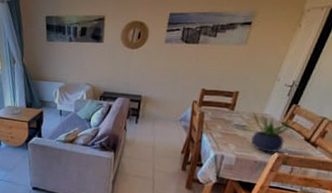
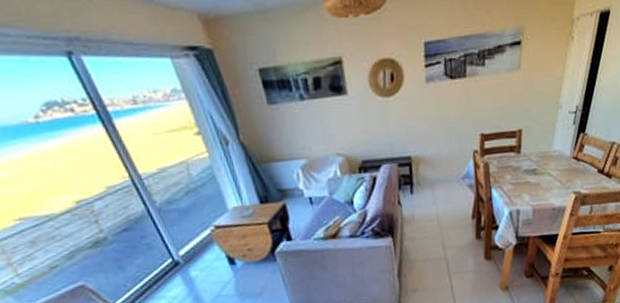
potted plant: present [251,112,299,153] -> none [540,150,589,196]

